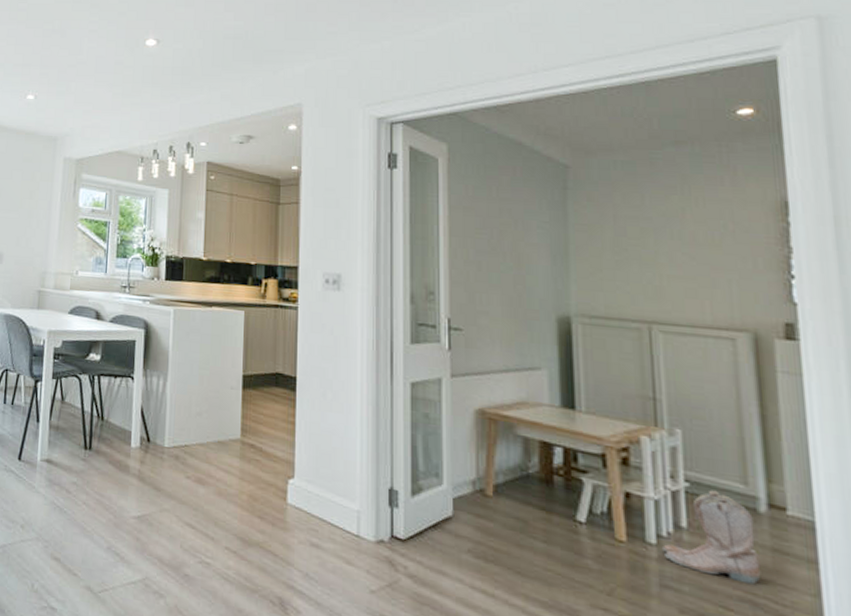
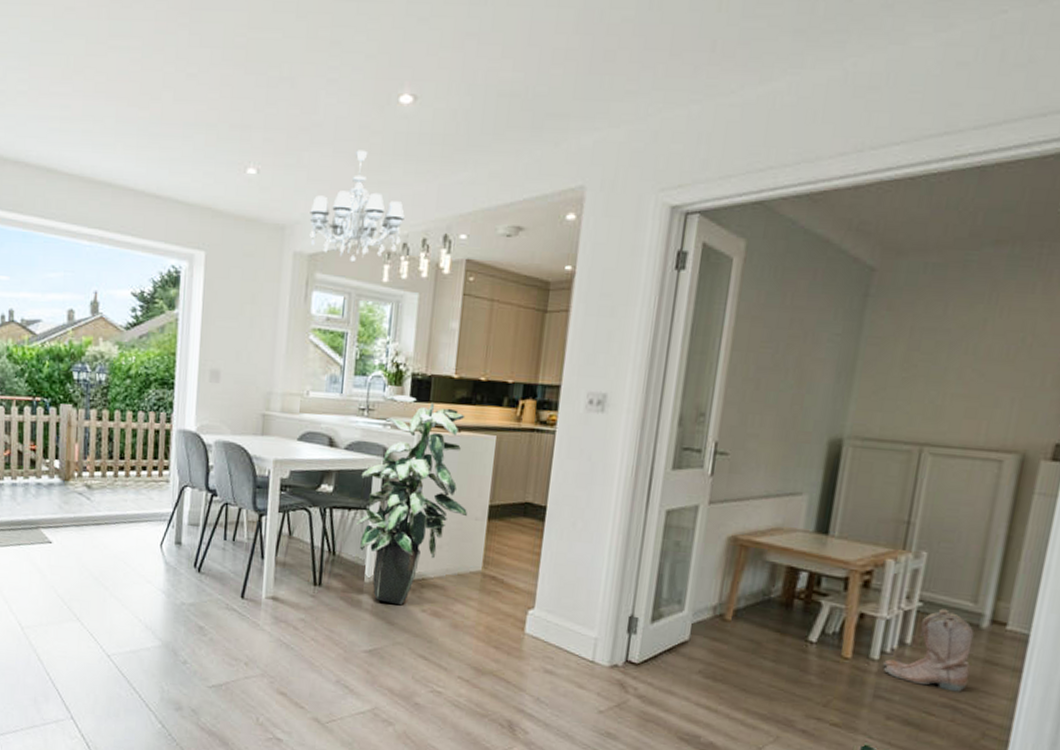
chandelier: none [77,80,154,165] -> present [309,150,405,263]
indoor plant: none [121,274,223,472] -> present [355,395,467,606]

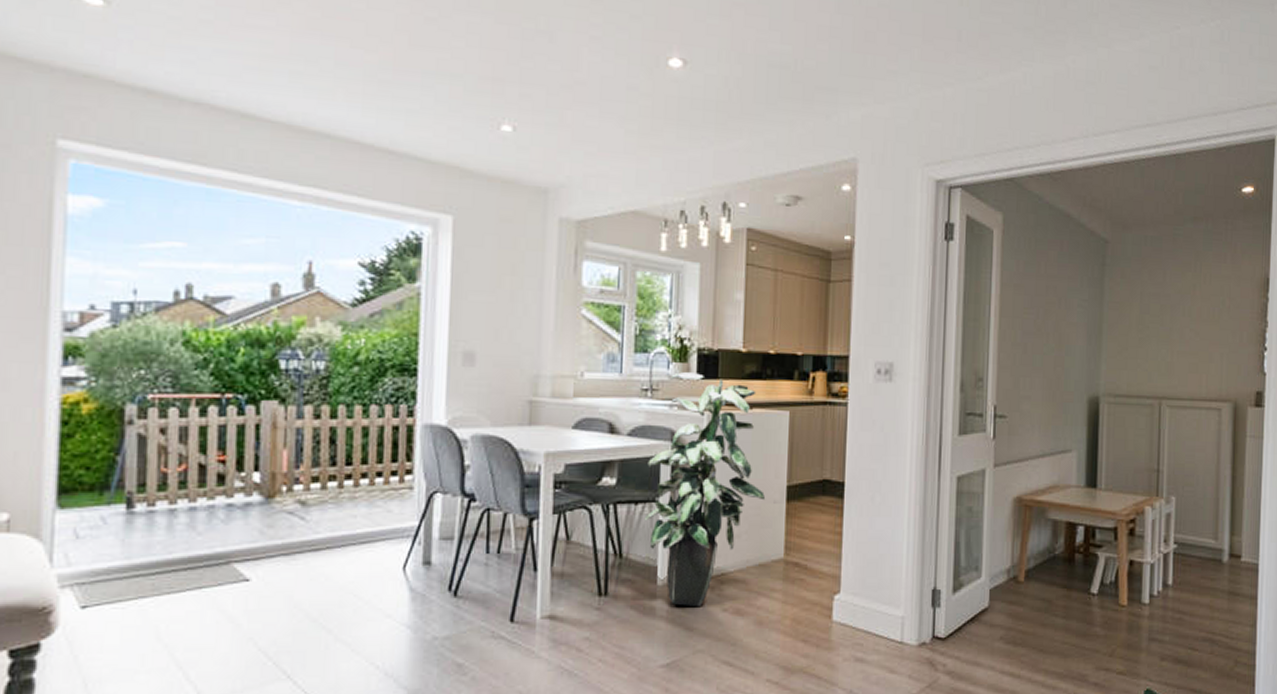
chandelier: present [309,150,405,263] -> none [576,111,681,230]
boots: present [883,608,975,692] -> none [1153,548,1219,625]

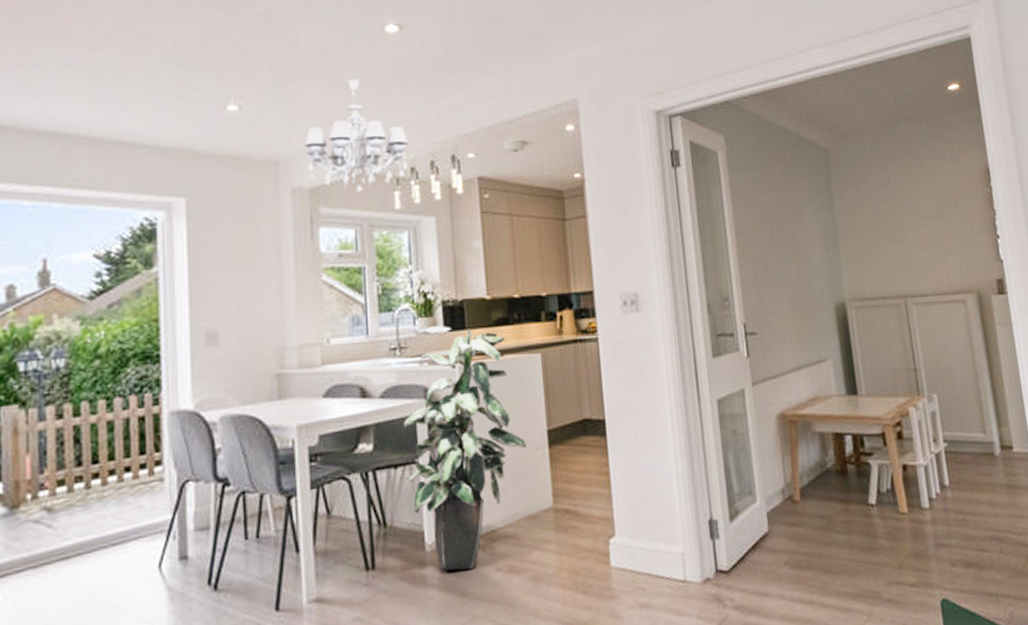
chandelier: none [576,111,681,230] -> present [305,79,408,193]

